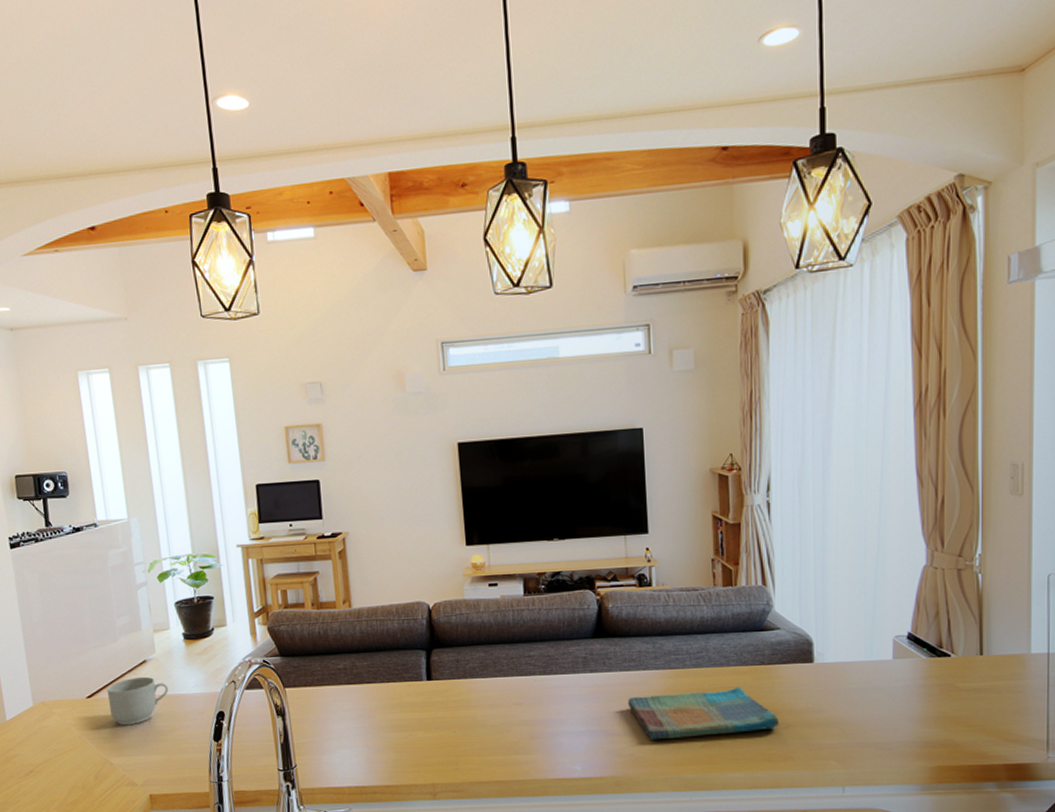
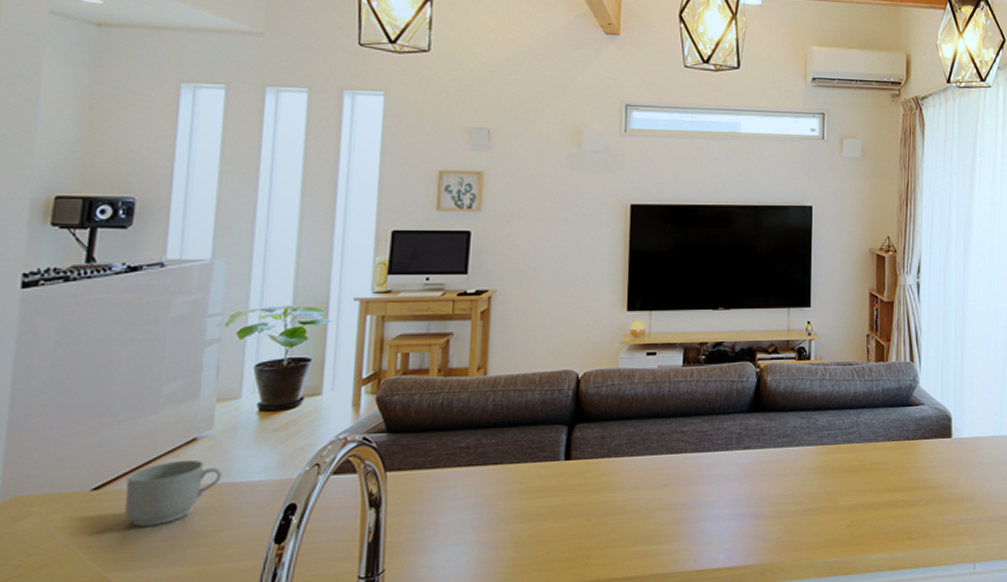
dish towel: present [627,687,779,740] -> none [778,462,920,522]

